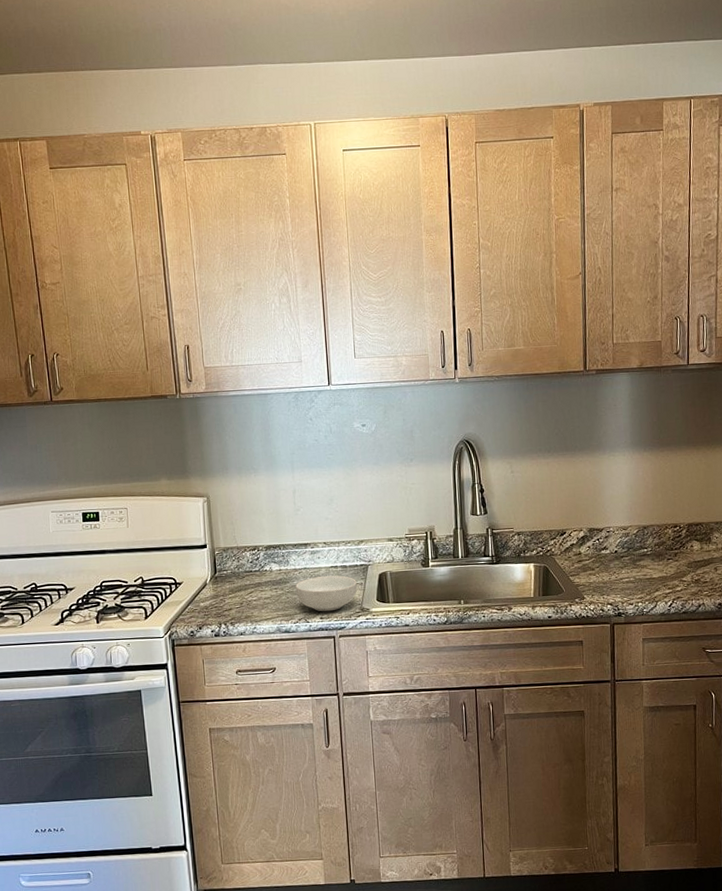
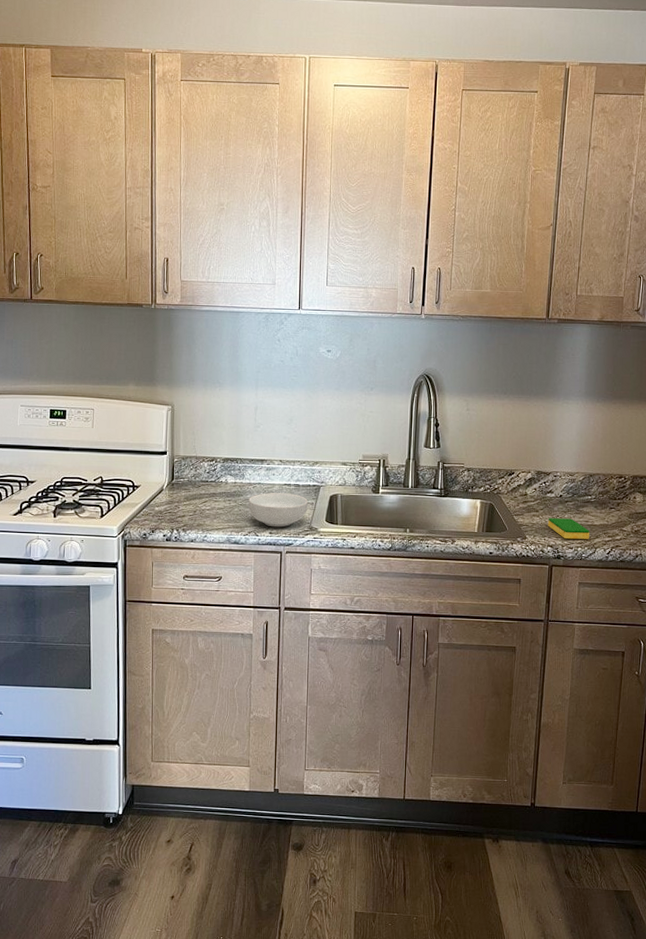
dish sponge: none [605,573,649,596] -> present [547,518,589,540]

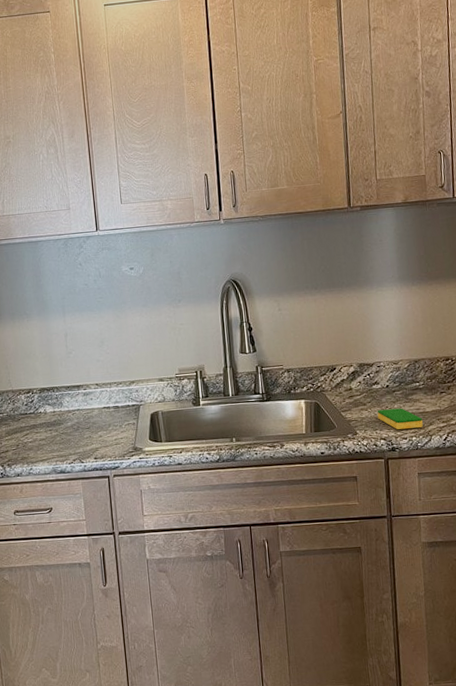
cereal bowl: present [248,493,308,527] -> none [69,416,130,452]

